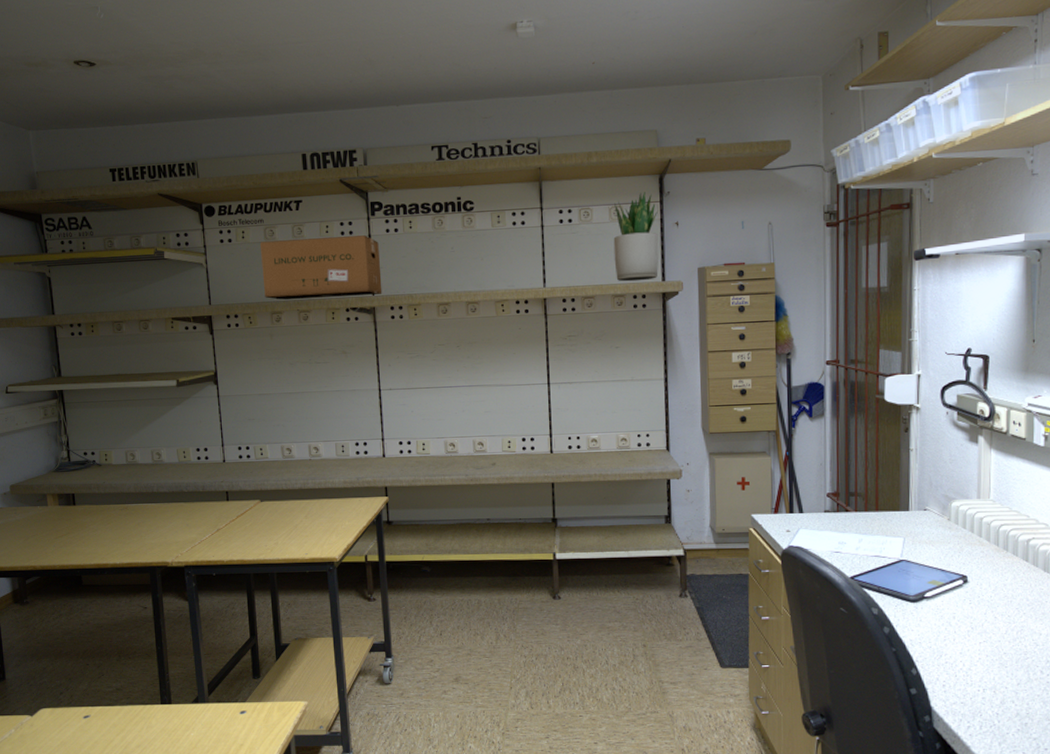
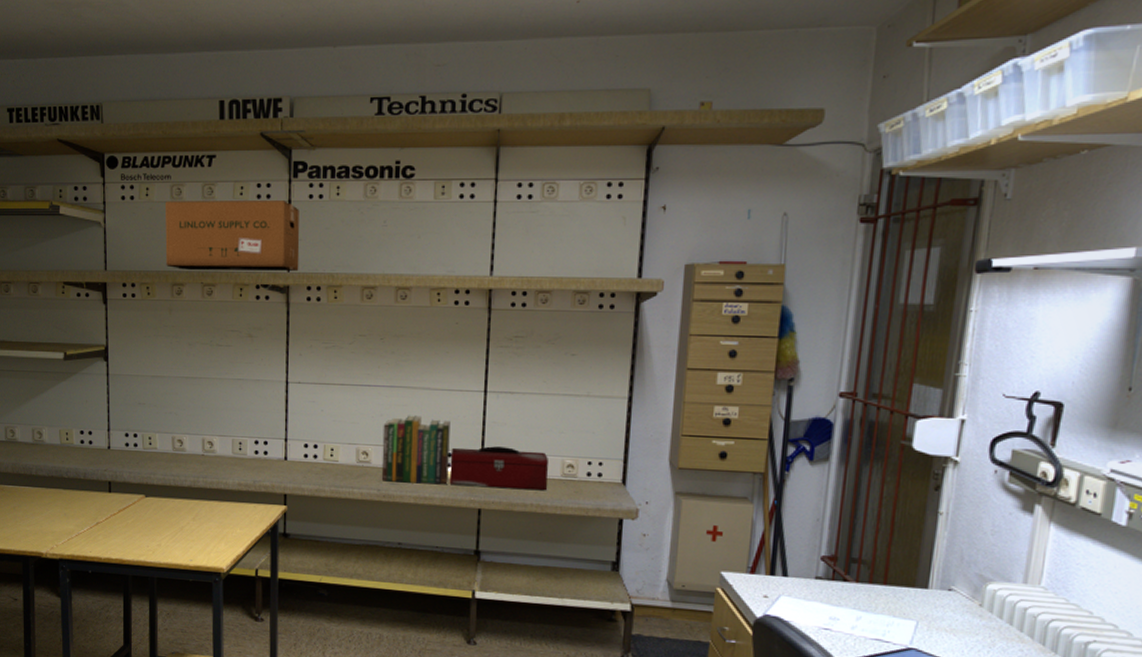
books: none [465,408,524,467] -> present [381,415,451,485]
toolbox: none [524,428,606,465] -> present [449,446,548,491]
planter: present [613,192,659,282] -> none [580,166,642,276]

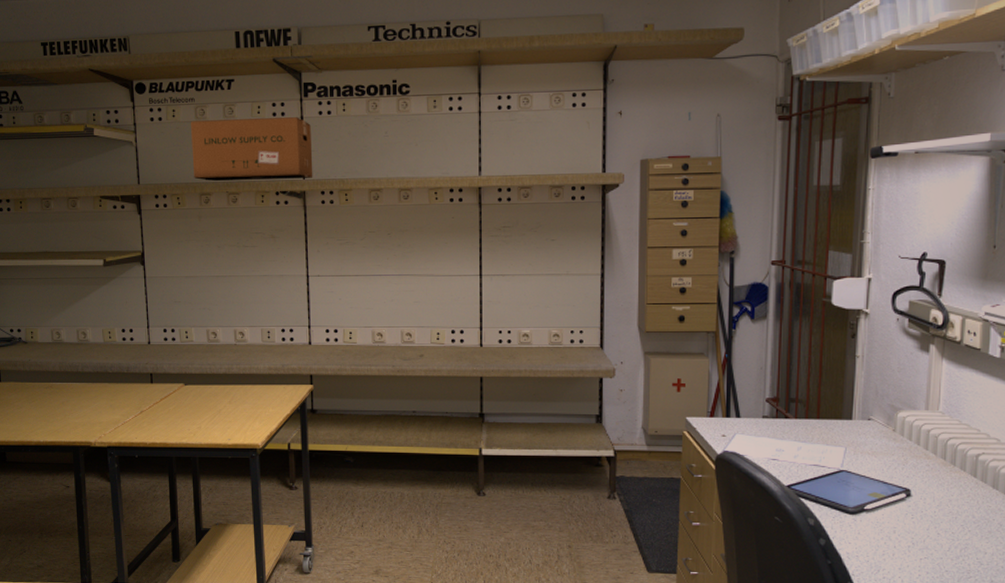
books: present [381,415,451,485] -> none [394,299,453,358]
toolbox: present [449,446,548,491] -> none [454,322,537,358]

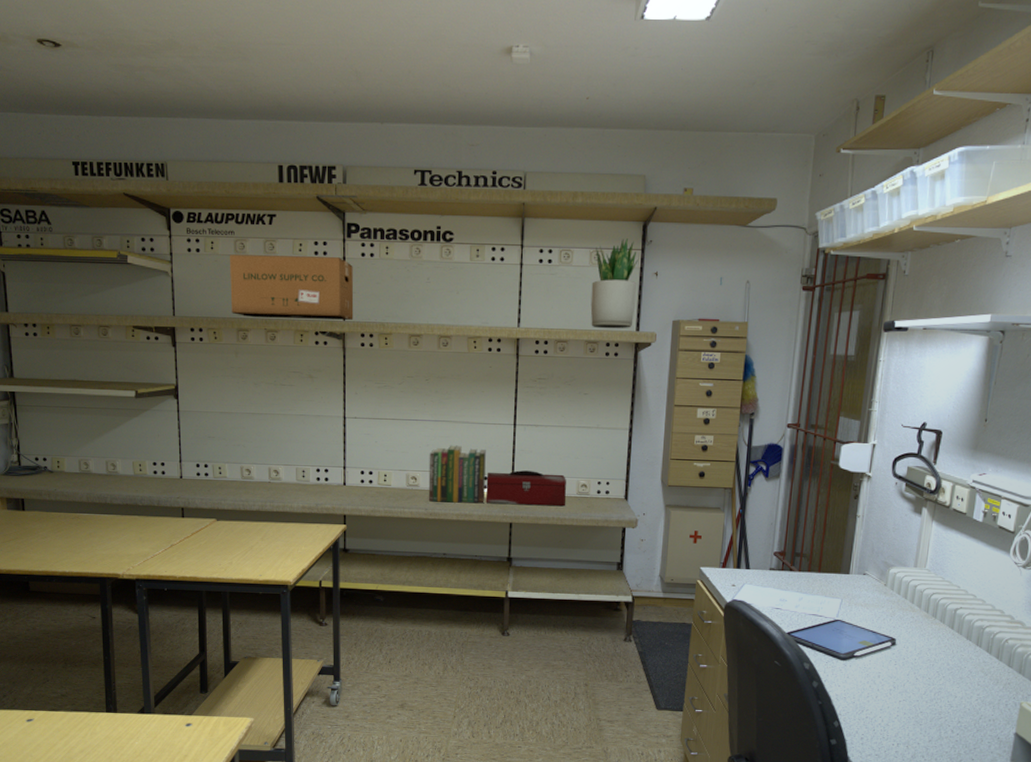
books: none [394,299,453,358] -> present [428,445,486,504]
toolbox: none [454,322,537,358] -> present [486,470,566,507]
planter: none [553,79,602,172] -> present [590,238,639,329]

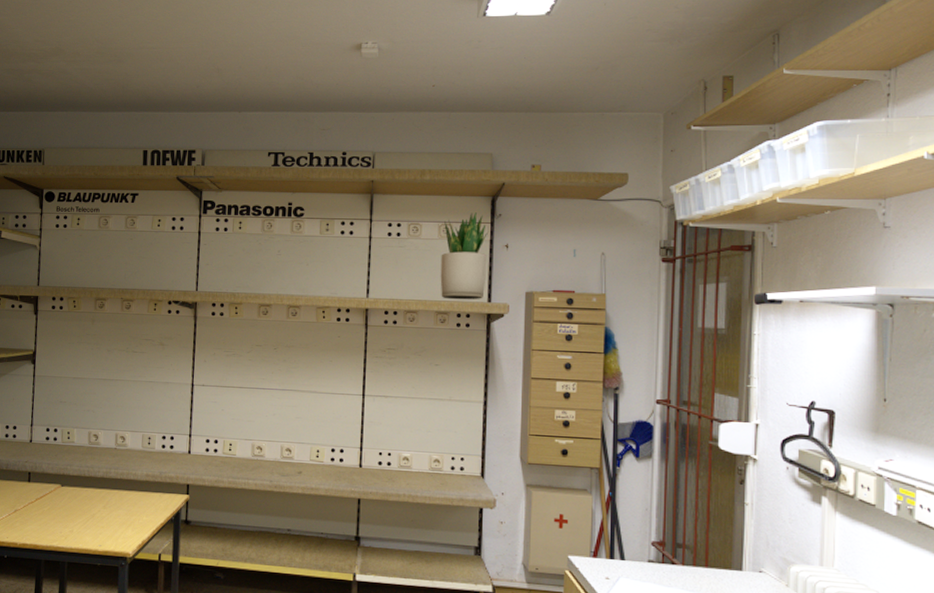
box: present [230,254,354,320] -> none [91,230,207,290]
books: present [428,445,486,504] -> none [273,415,334,477]
toolbox: present [486,470,566,507] -> none [333,443,418,483]

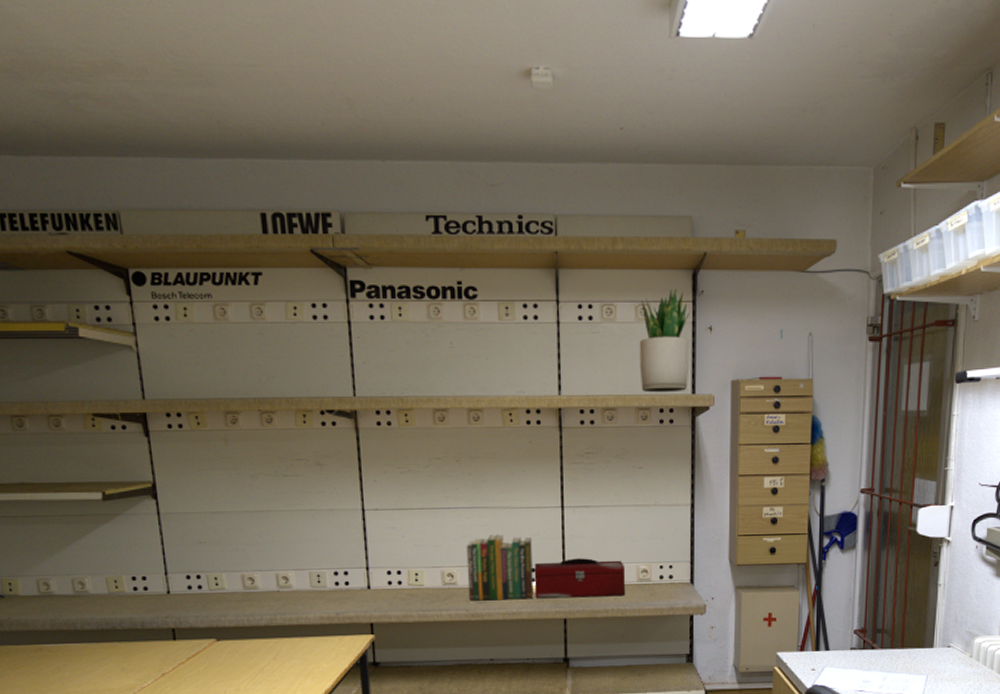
books: none [273,415,334,477] -> present [466,534,533,601]
toolbox: none [333,443,418,483] -> present [534,558,625,599]

